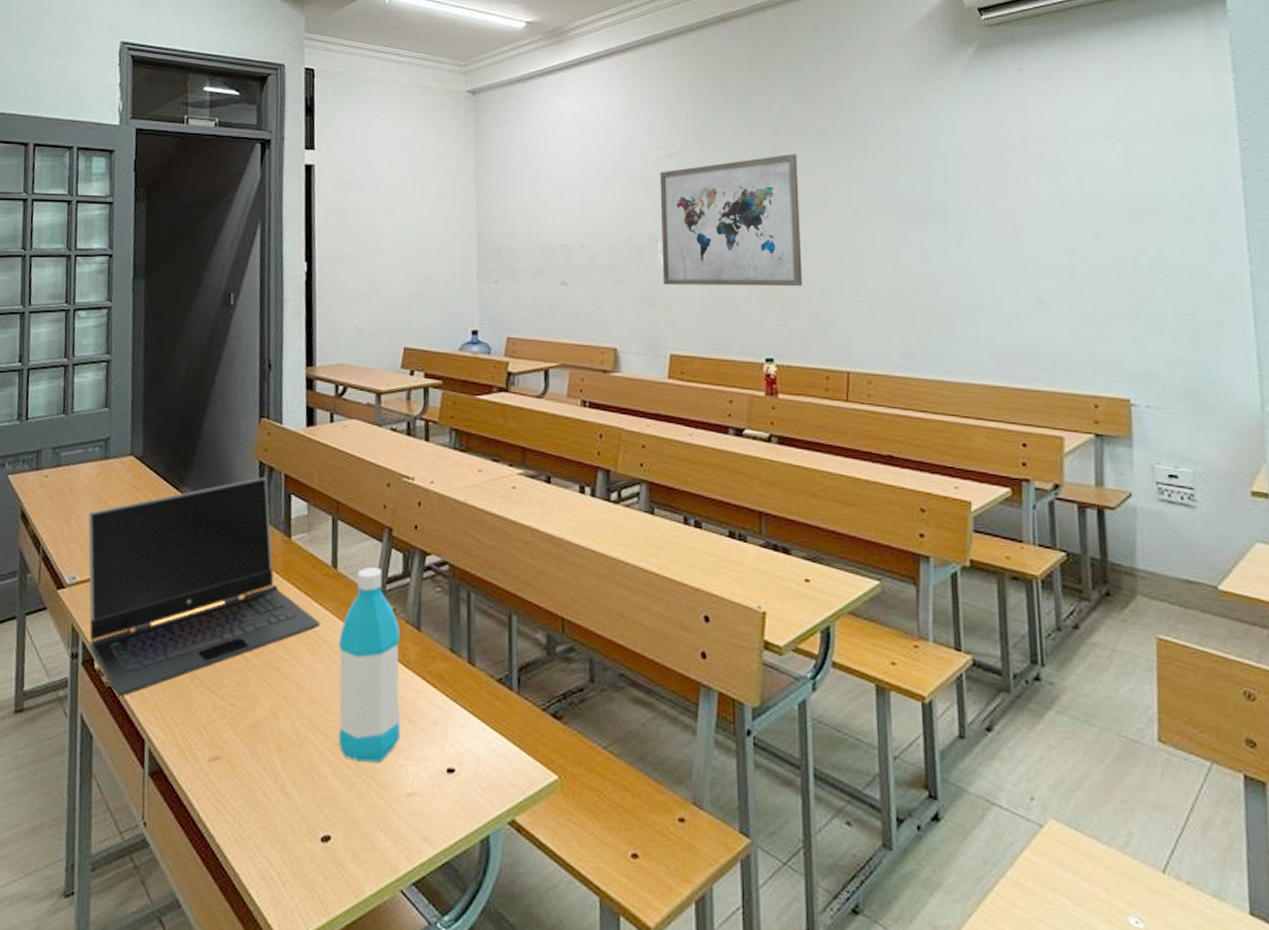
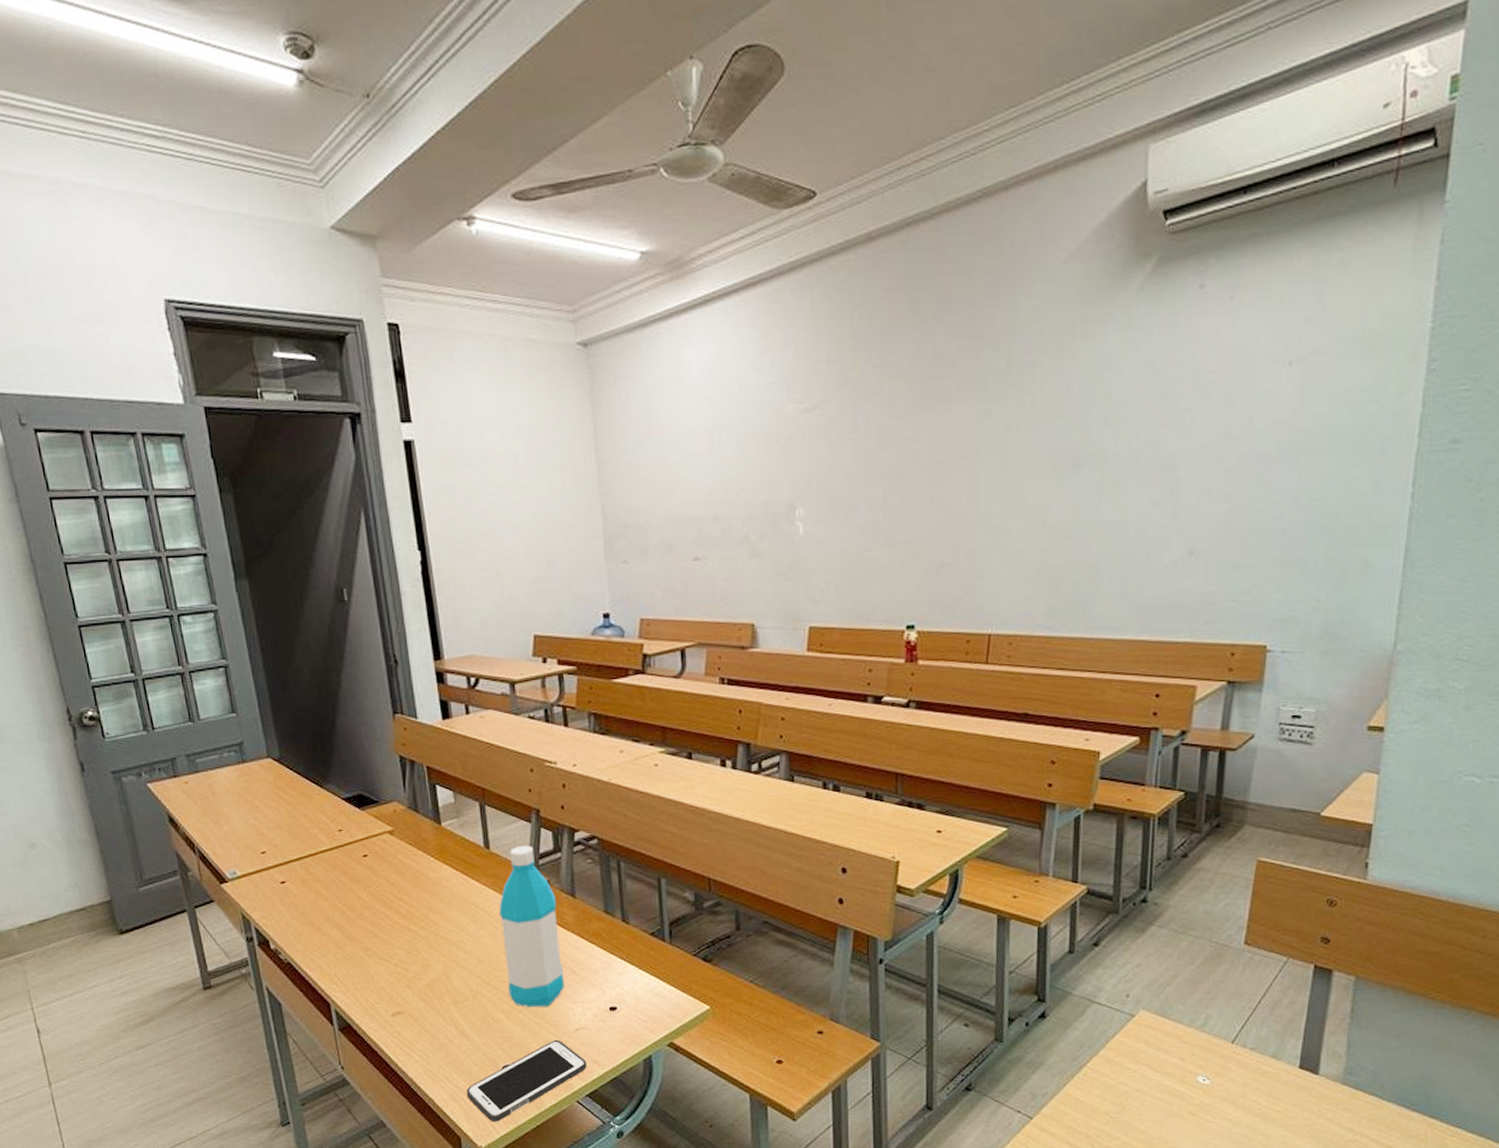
laptop computer: present [88,476,321,696] -> none [236,770,480,970]
cell phone: none [277,806,416,912] -> present [466,1039,587,1122]
wall art: present [660,153,803,287] -> none [798,400,948,554]

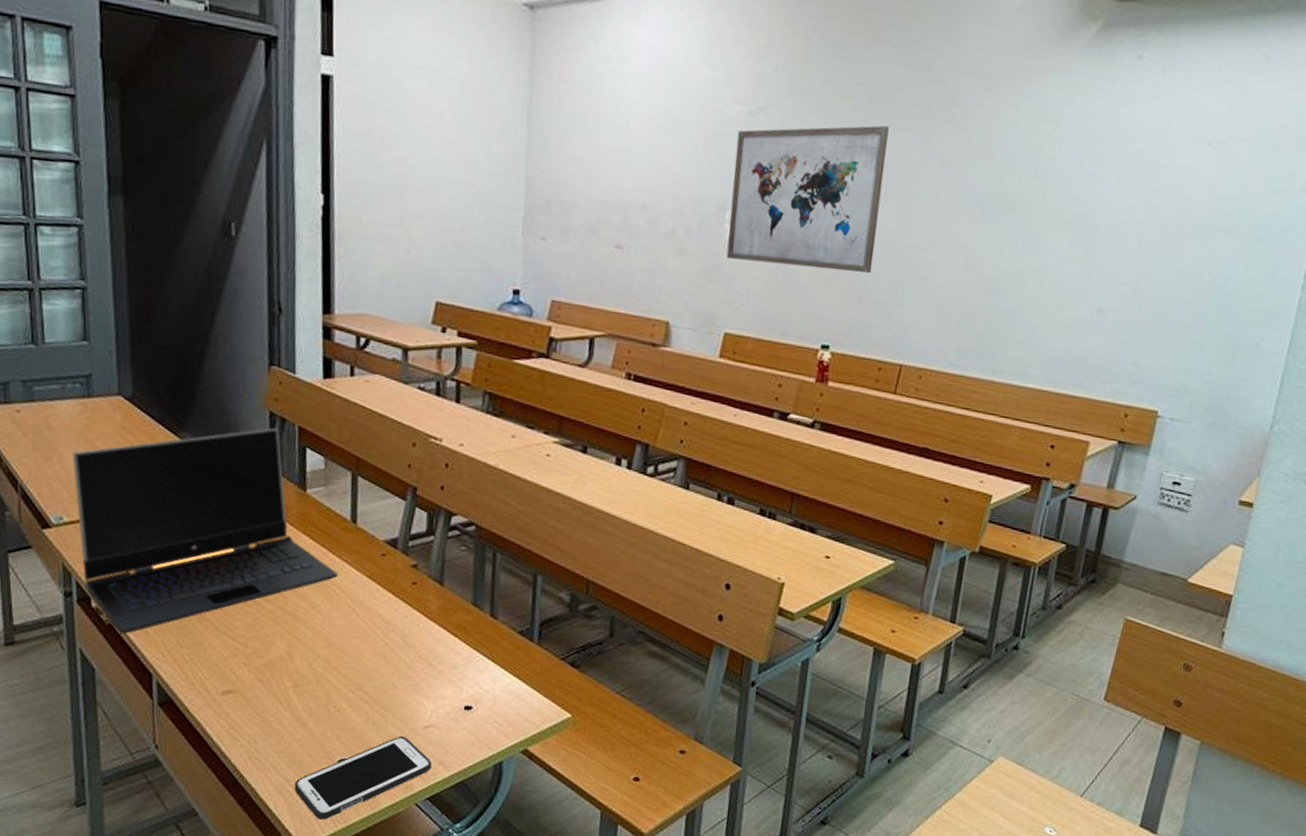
laptop computer: none [236,770,480,970] -> present [72,427,339,634]
water bottle: present [499,845,564,1007] -> none [356,523,422,700]
wall art: none [798,400,948,554] -> present [726,125,889,274]

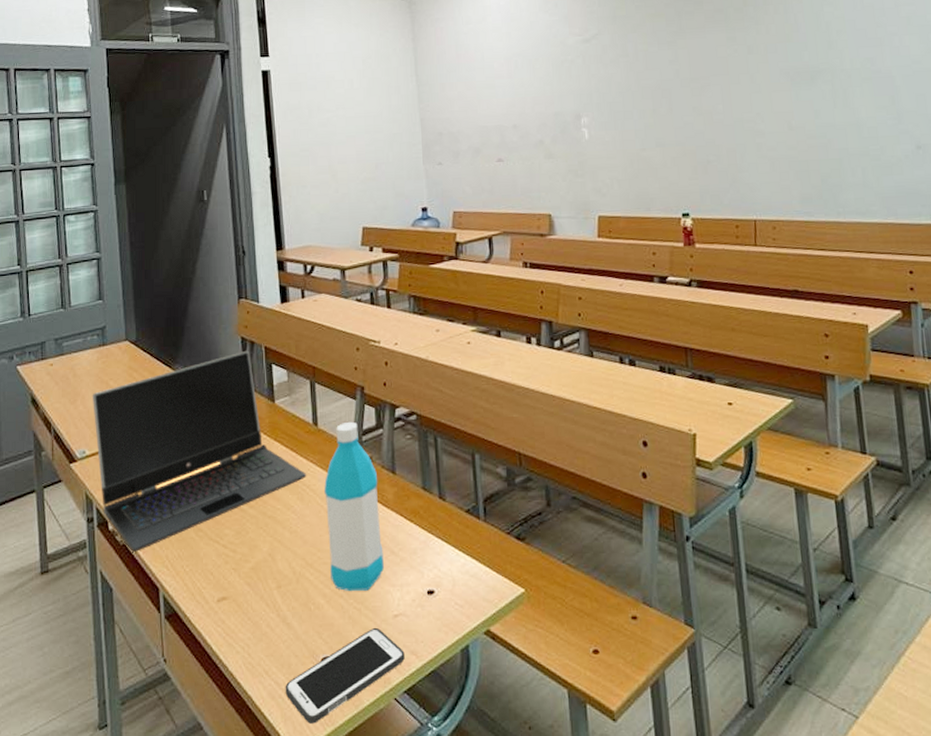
water bottle: none [356,523,422,700] -> present [324,421,384,591]
wall art: present [726,125,889,274] -> none [579,30,711,155]

